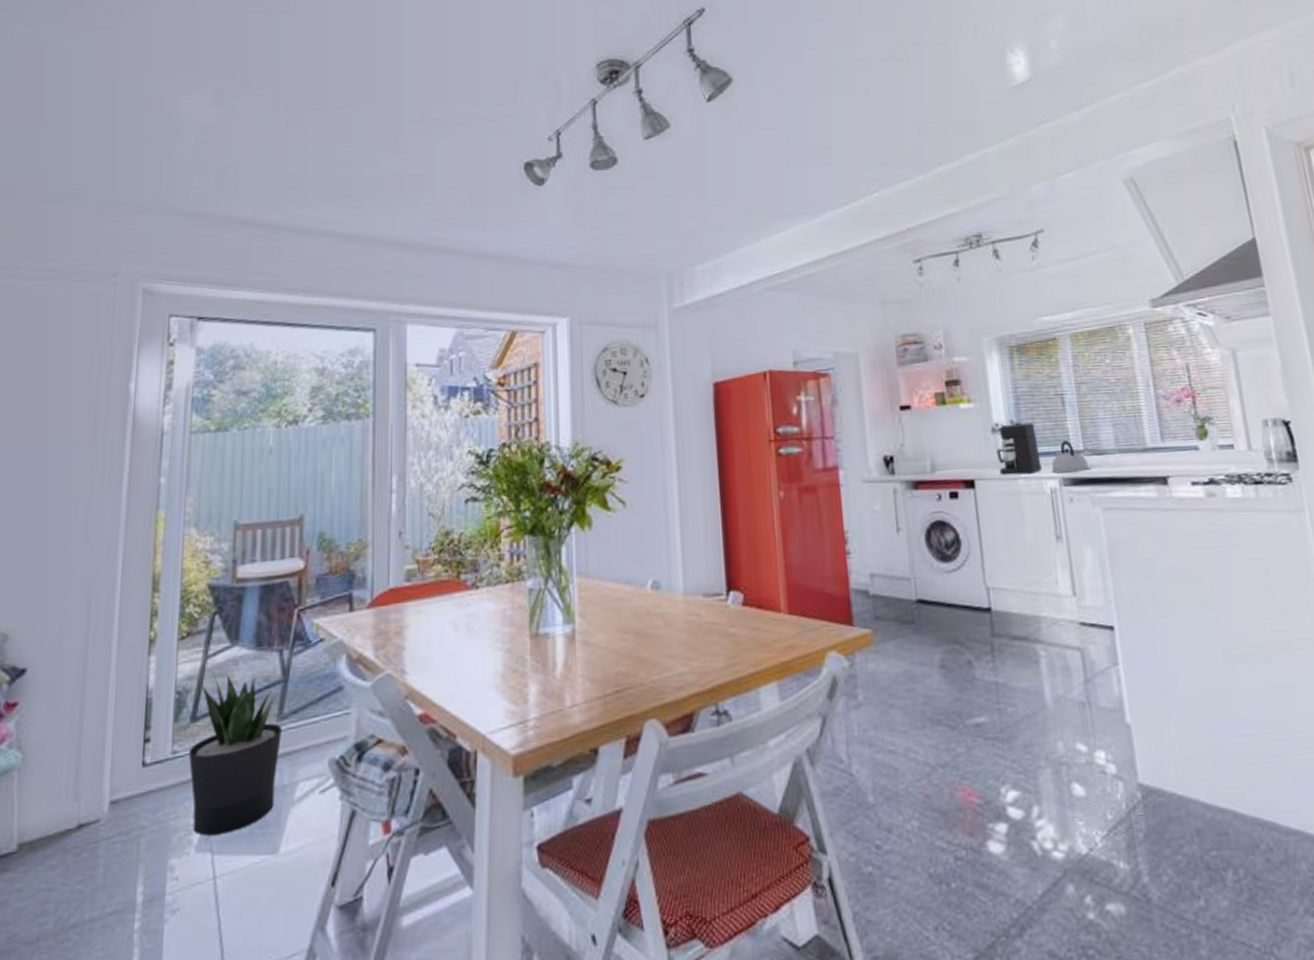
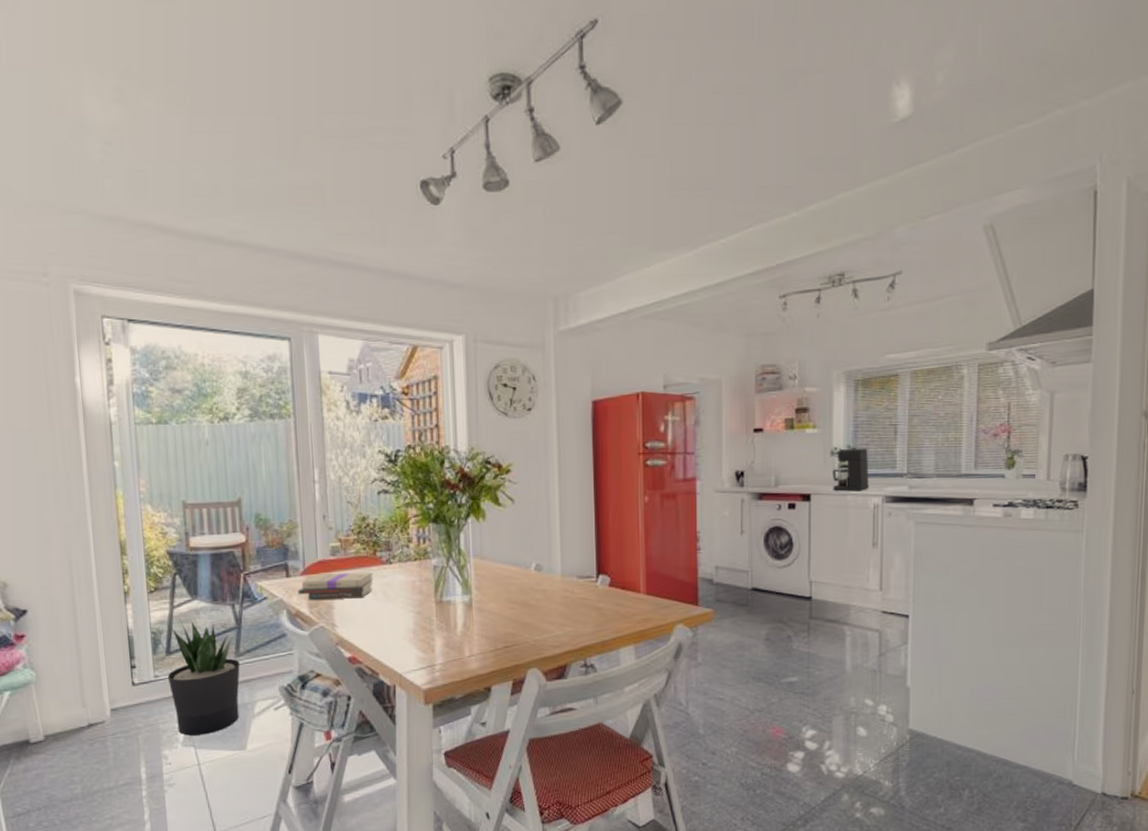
books: none [362,601,455,640] -> present [298,573,373,600]
kettle: present [1051,439,1090,474] -> none [876,464,910,492]

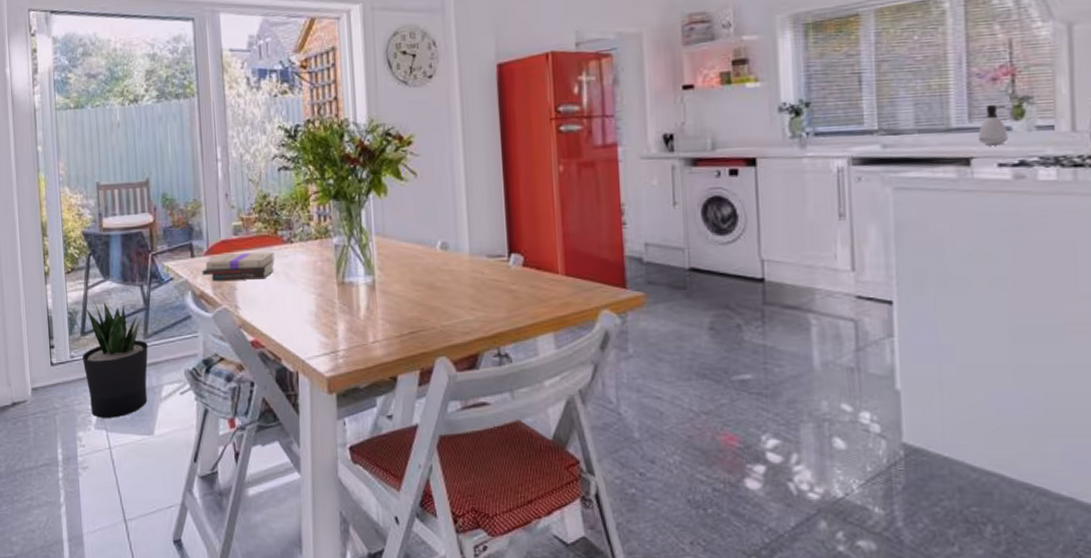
coffee maker: present [833,448,869,492] -> none [782,101,830,154]
soap dispenser: none [981,456,1003,489] -> present [978,105,1008,146]

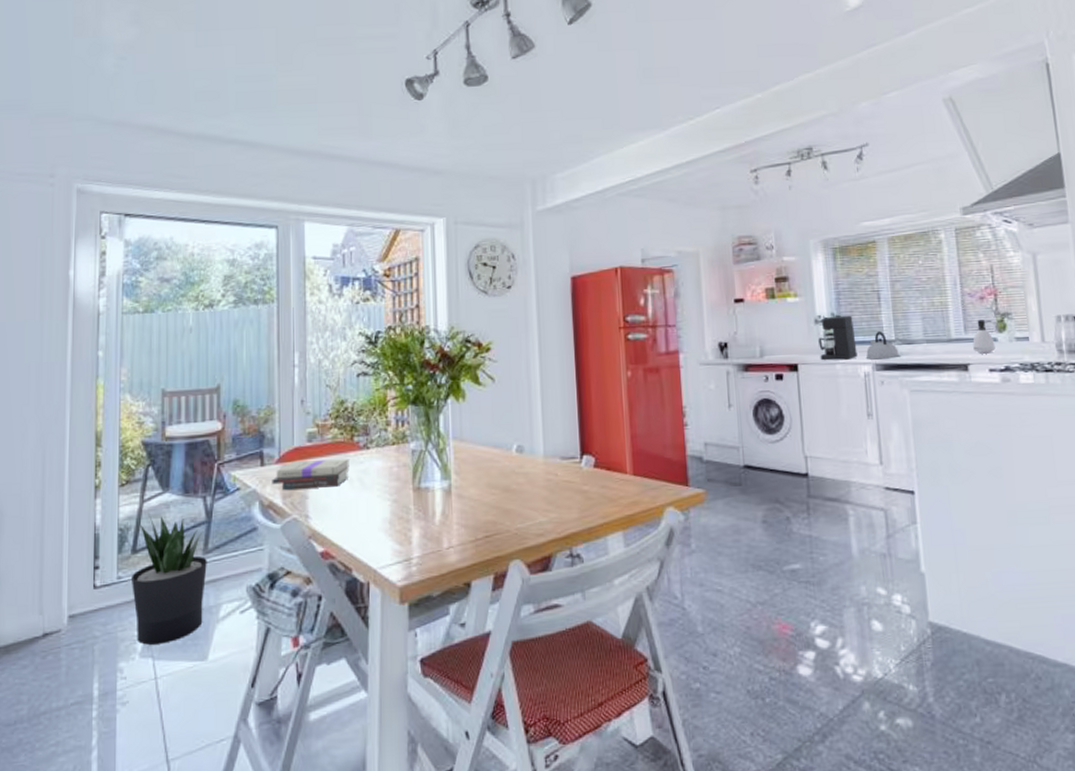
coffee maker: none [782,101,830,154] -> present [818,315,858,361]
kettle: none [840,119,884,153] -> present [865,330,900,360]

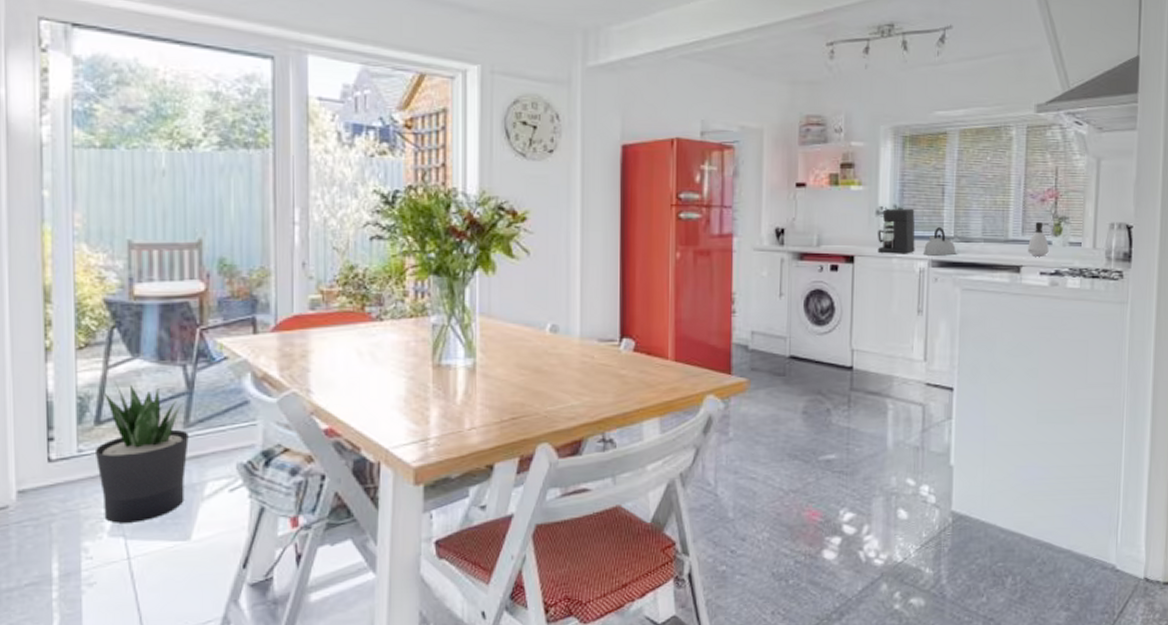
books: present [272,459,349,490] -> none [266,330,359,361]

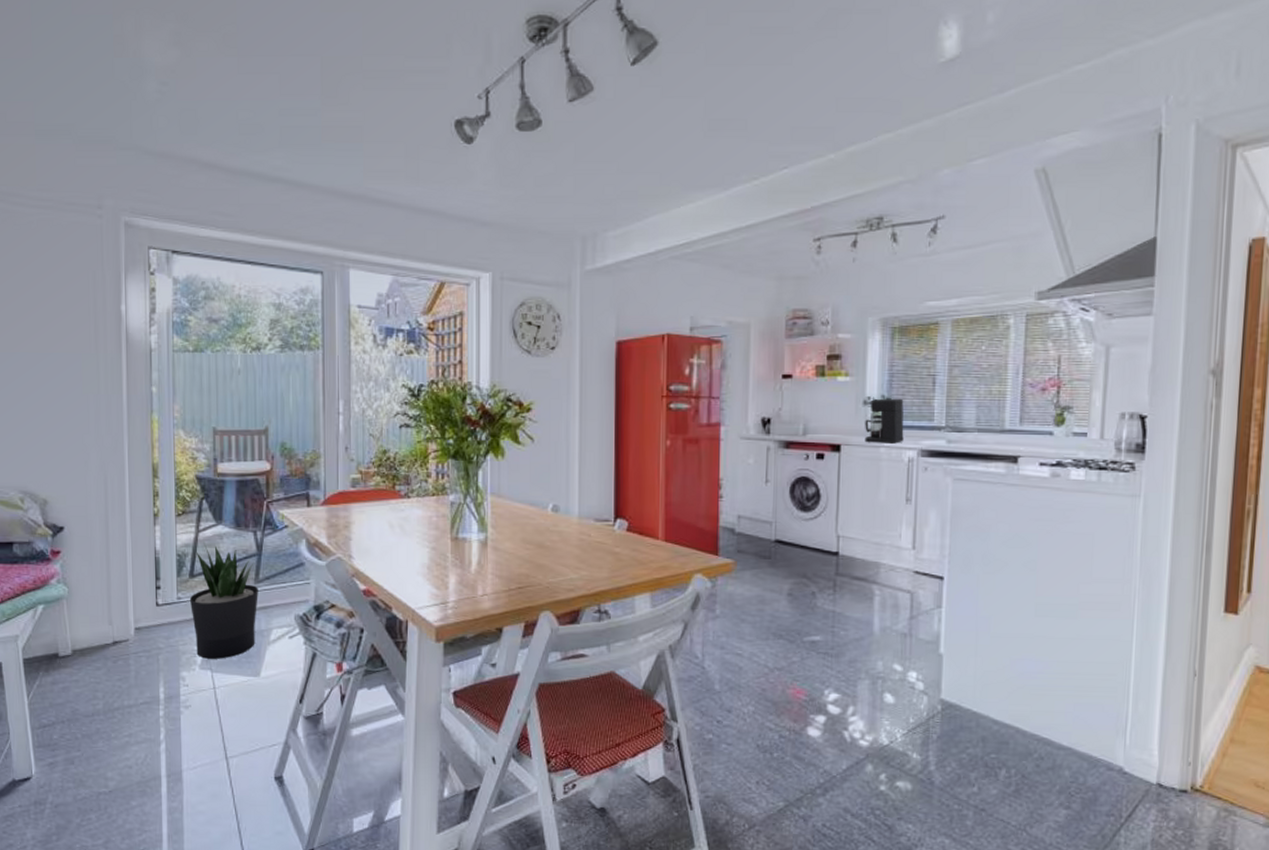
kettle: present [923,226,957,256] -> none [912,416,948,446]
soap dispenser: present [1028,222,1050,256] -> none [1026,412,1051,447]

